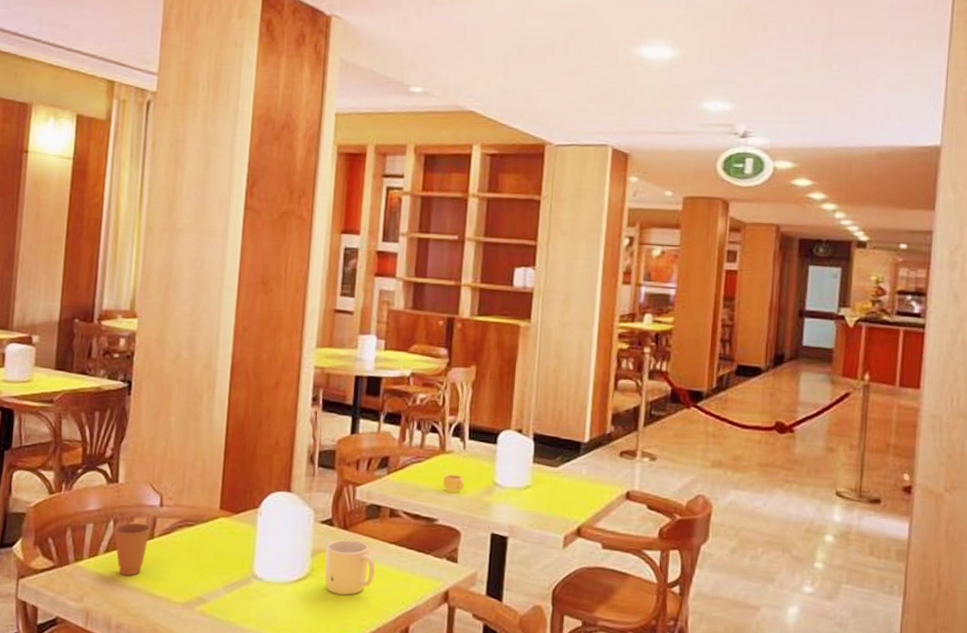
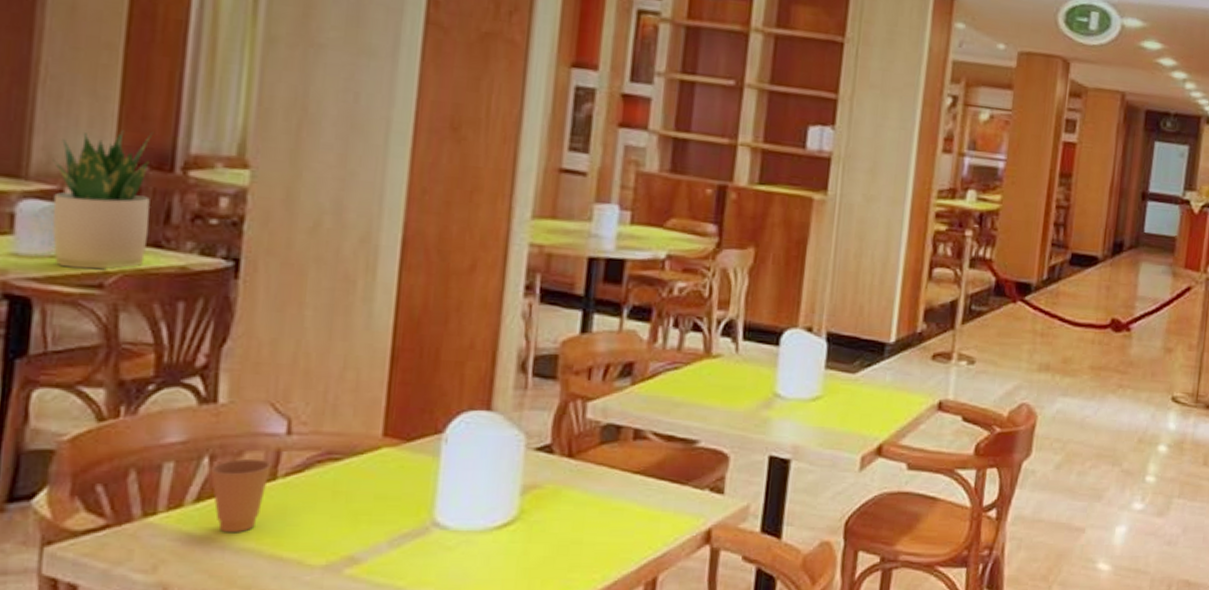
planter: none [25,295,82,390] -> present [52,130,154,270]
mug: present [324,539,375,595] -> none [539,470,612,542]
cup: present [443,474,465,494] -> none [707,383,736,408]

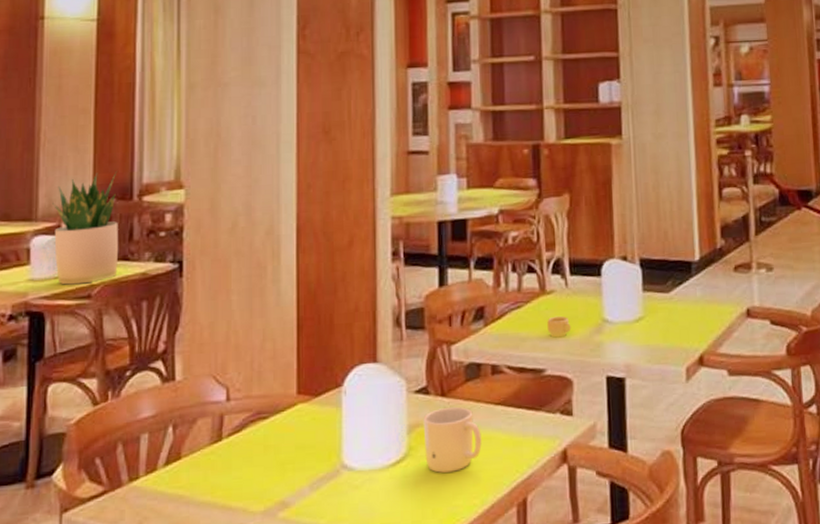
cup: present [210,458,271,533] -> none [174,424,217,490]
mug: none [539,470,612,542] -> present [423,406,482,473]
cup: none [707,383,736,408] -> present [547,316,571,338]

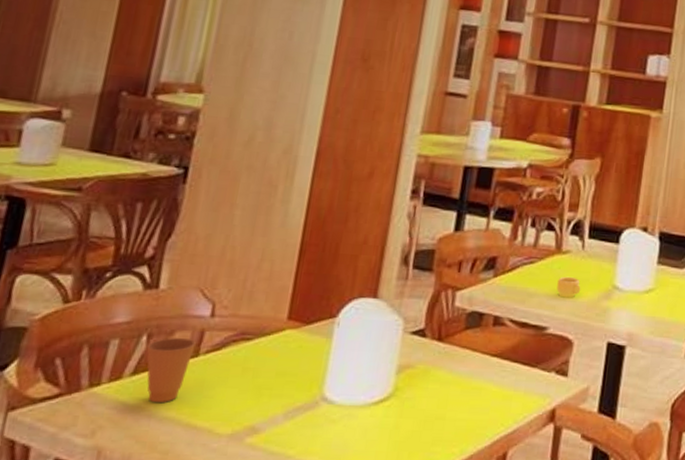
planter: present [52,172,119,285] -> none [47,63,134,176]
cup: none [174,424,217,490] -> present [146,337,196,403]
mug: present [423,406,482,473] -> none [410,352,472,418]

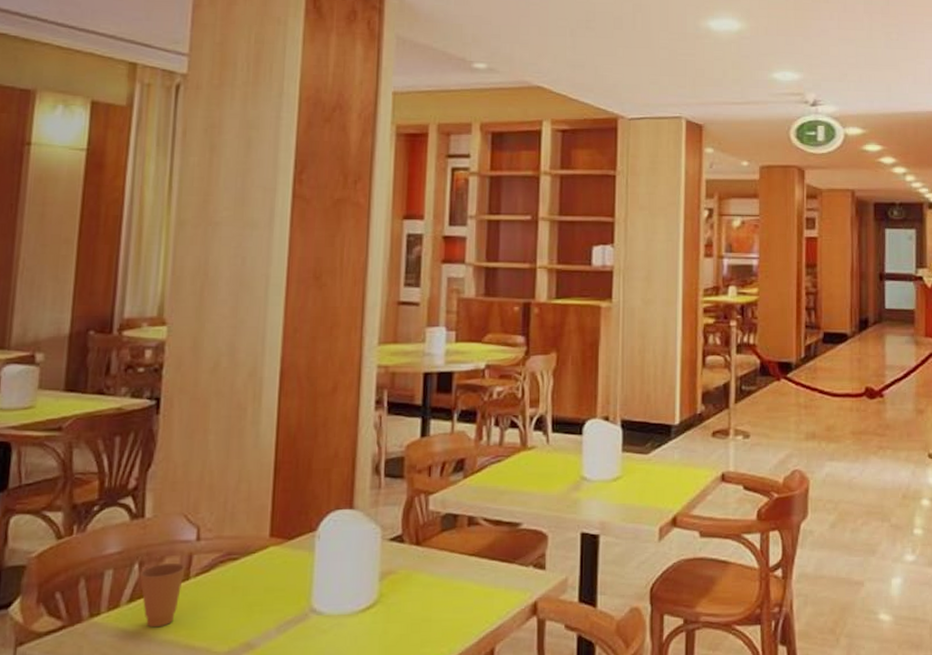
cup: present [556,276,581,298] -> none [526,471,550,493]

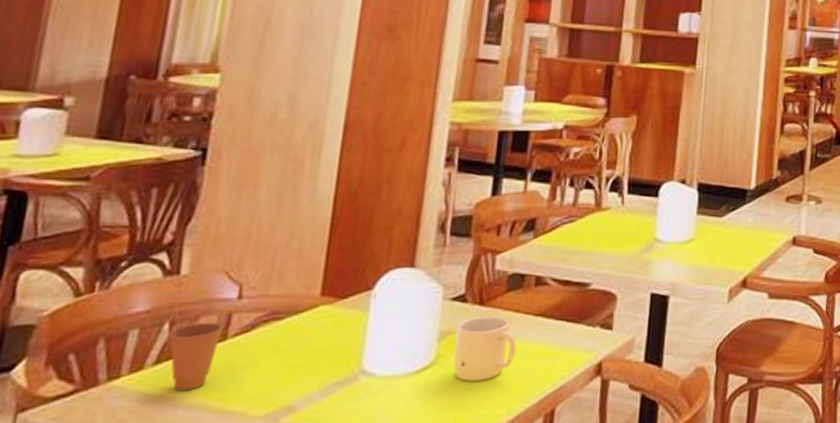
mug: none [395,555,454,620] -> present [453,315,517,381]

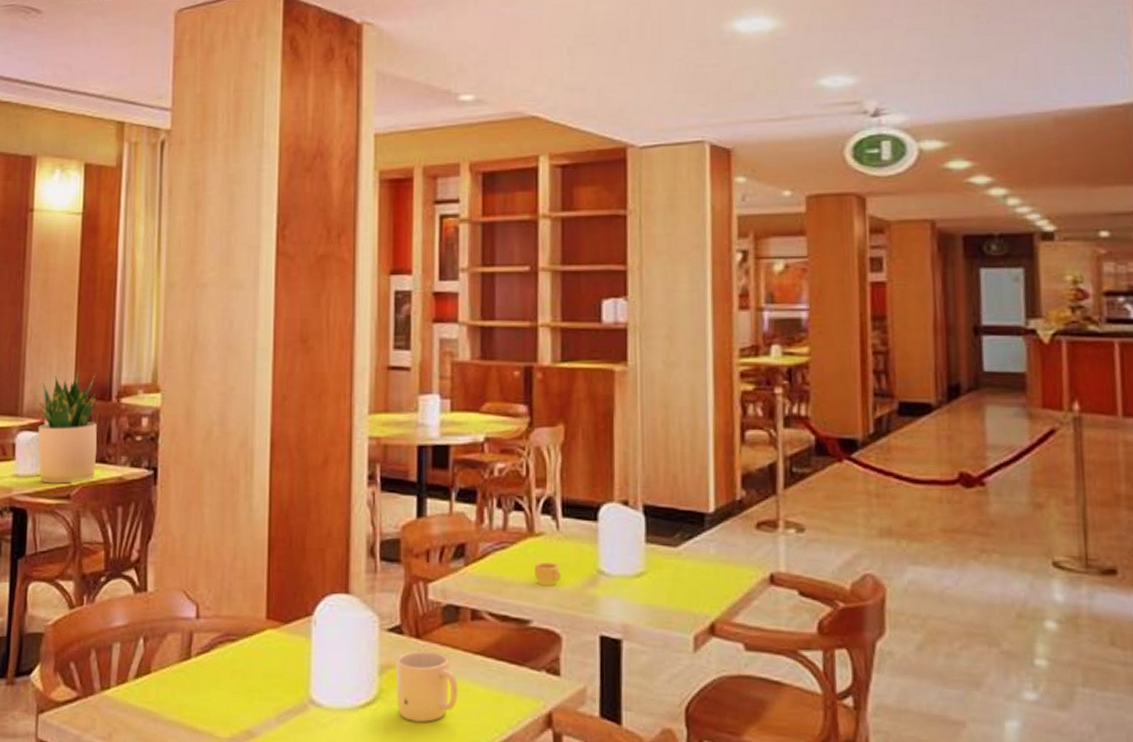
planter: none [50,47,142,165] -> present [37,371,98,484]
cup: present [169,322,223,391] -> none [144,639,187,706]
cup: none [598,232,622,253] -> present [535,561,562,586]

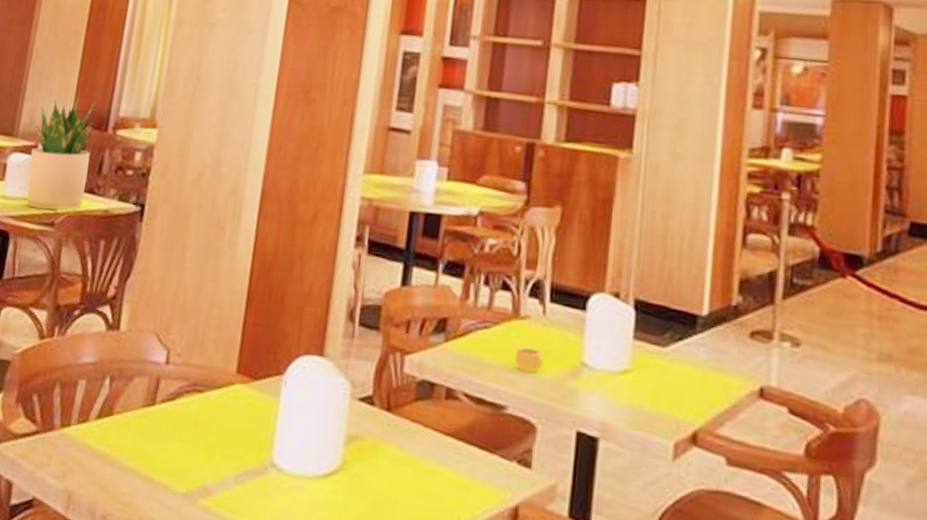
mug: present [396,650,458,722] -> none [359,424,425,501]

